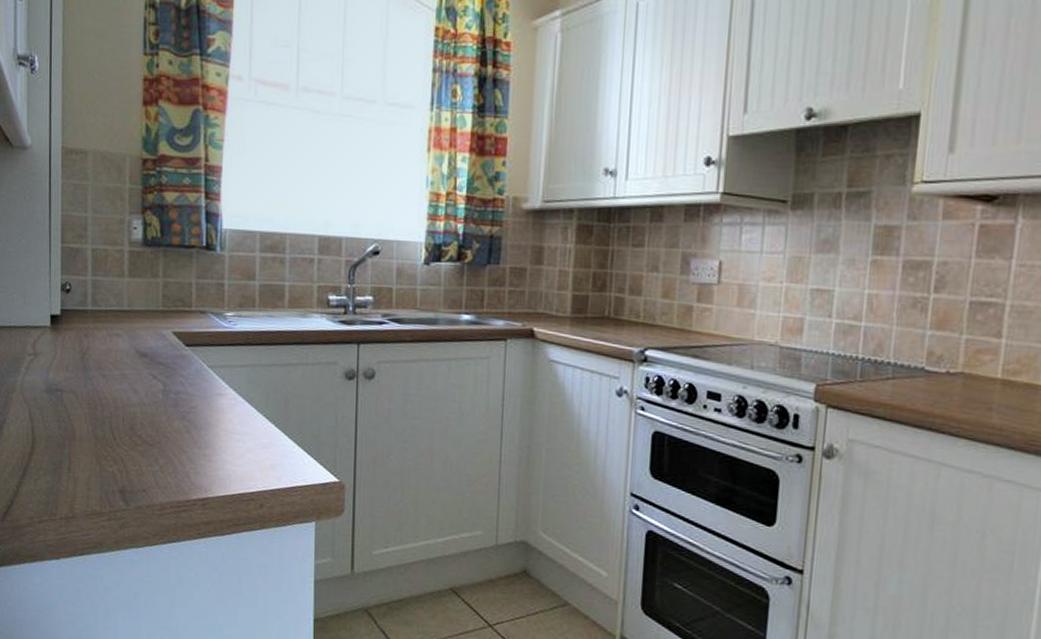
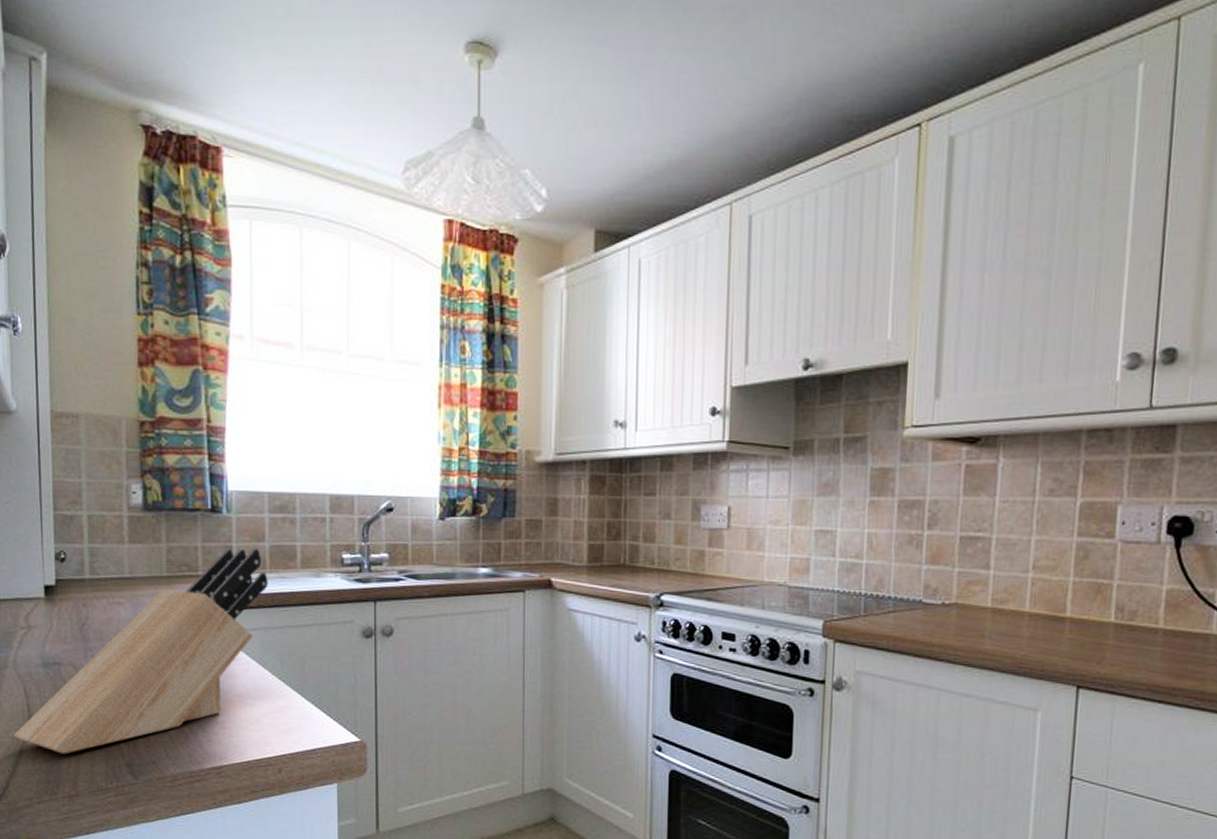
knife block: none [19,286,257,478] -> present [14,549,268,754]

